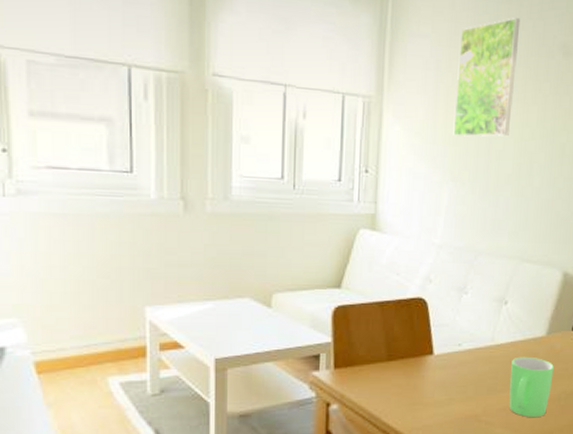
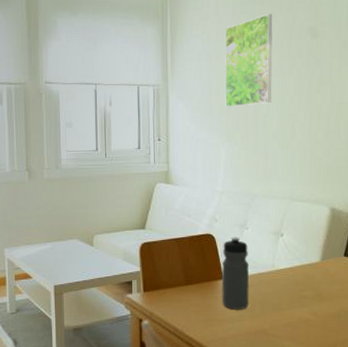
water bottle: none [430,303,466,391] -> present [221,237,250,309]
mug: present [509,356,554,418] -> none [292,279,331,332]

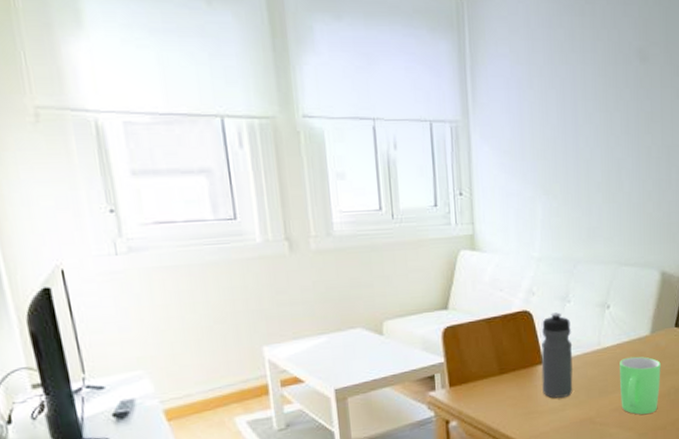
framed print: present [225,14,273,107] -> none [538,29,596,151]
mug: none [292,279,331,332] -> present [620,356,661,415]

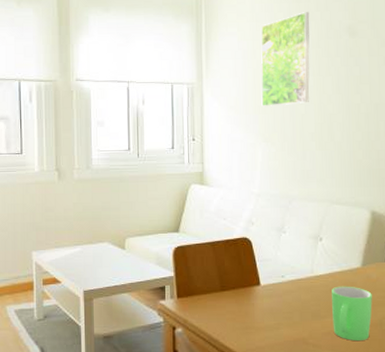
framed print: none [538,29,596,151] -> present [261,12,310,106]
water bottle: present [541,312,573,398] -> none [258,241,288,317]

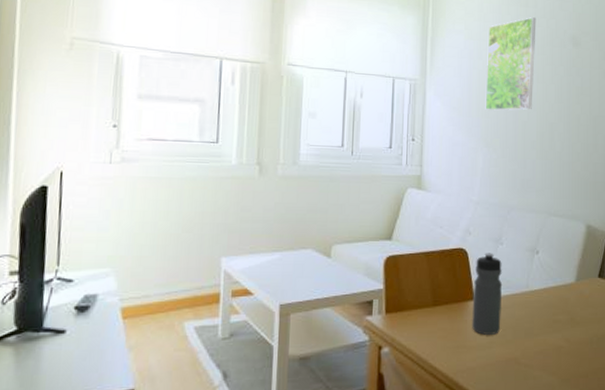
water bottle: none [258,241,288,317] -> present [472,253,503,335]
mug: present [332,286,372,342] -> none [545,302,584,361]

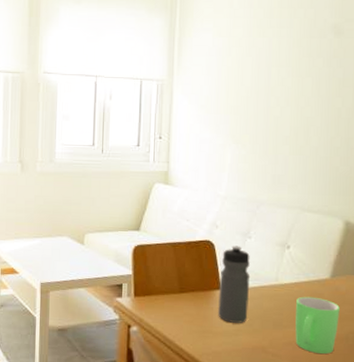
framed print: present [485,17,537,111] -> none [234,9,293,107]
mug: none [545,302,584,361] -> present [295,296,340,355]

